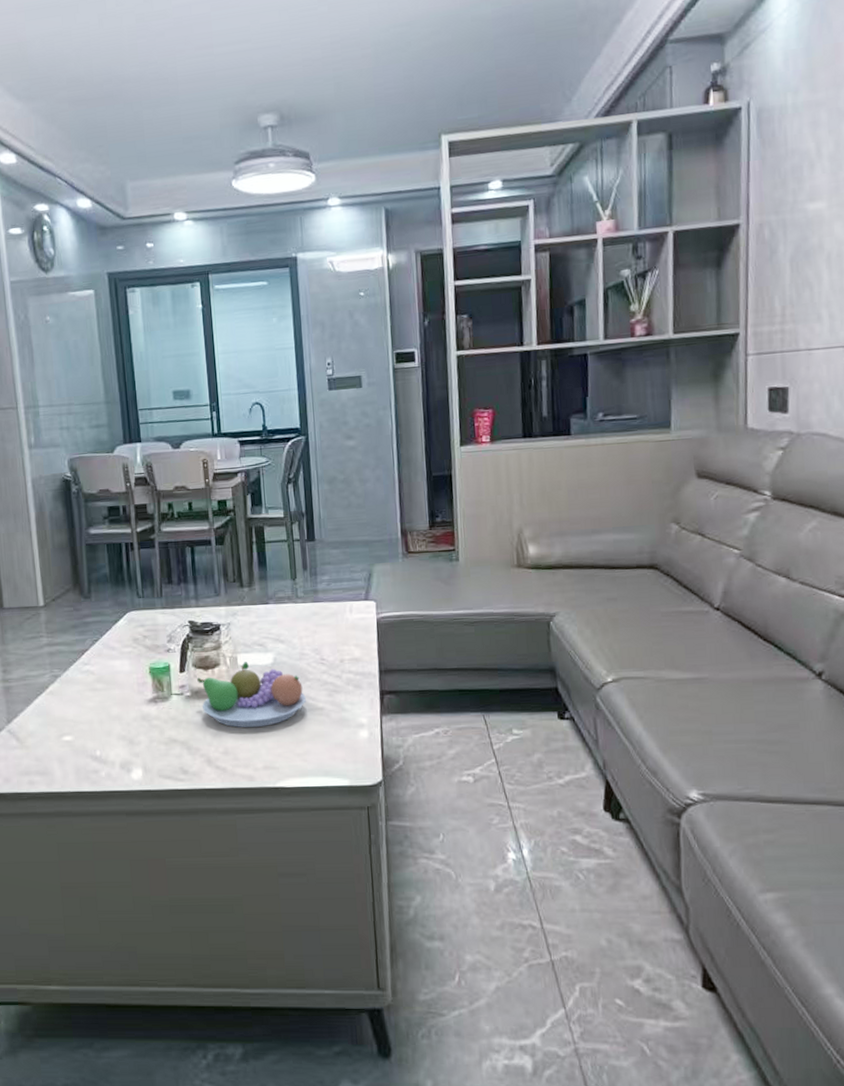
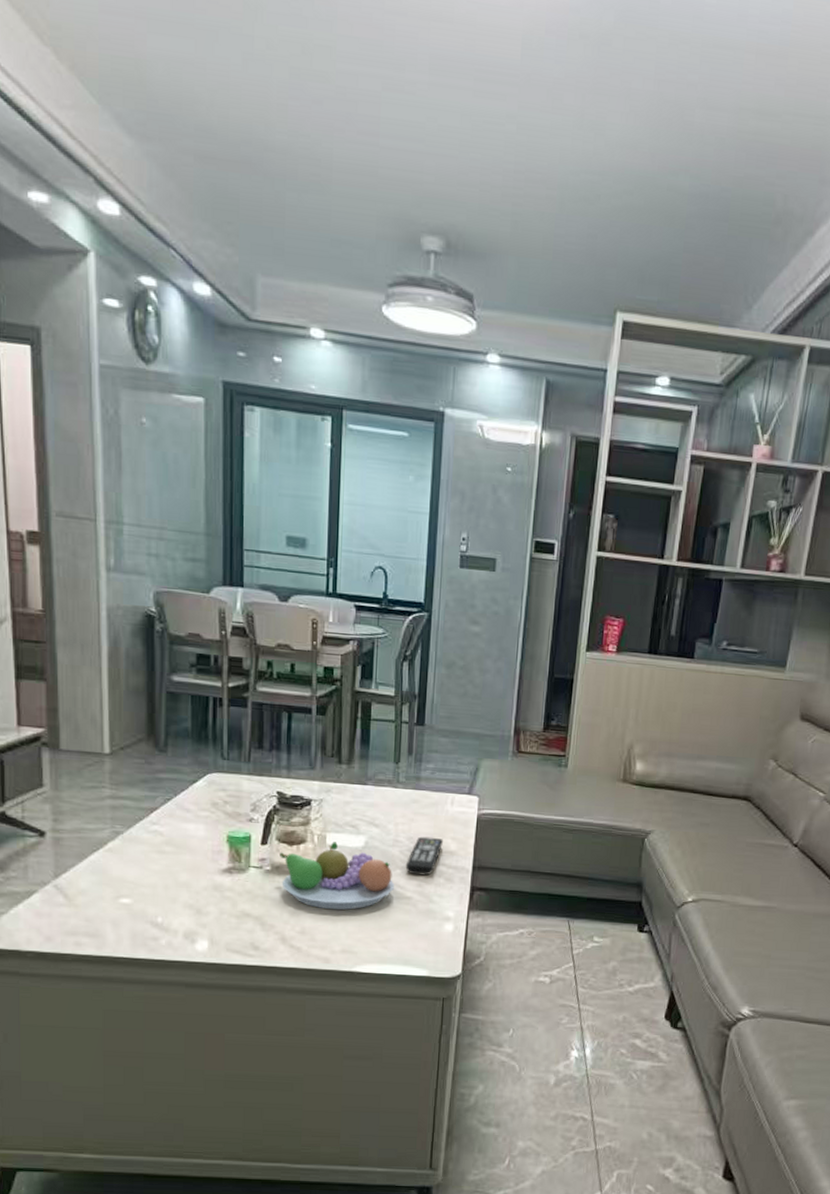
remote control: none [314,646,347,685] -> present [405,836,443,876]

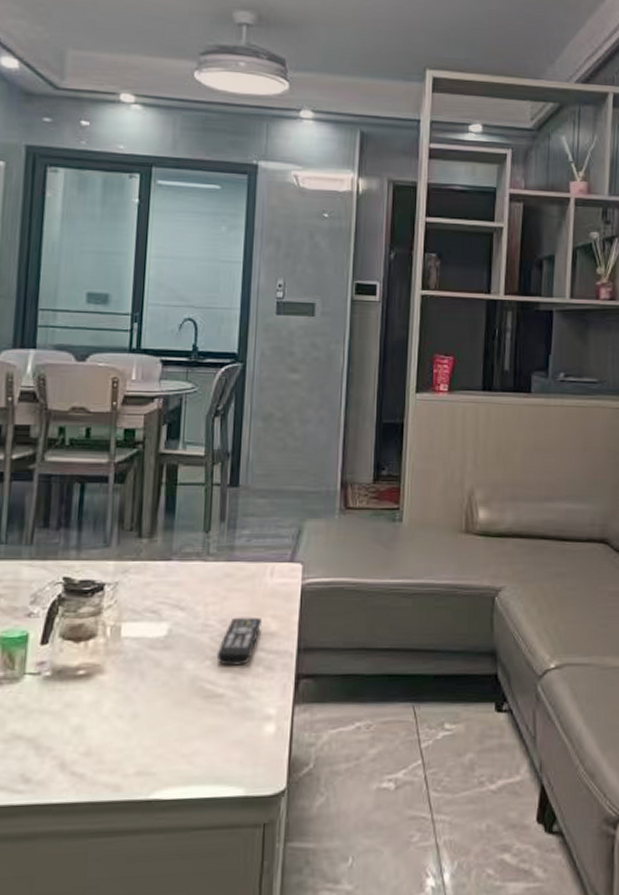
fruit bowl: present [280,842,394,910] -> none [63,633,203,721]

